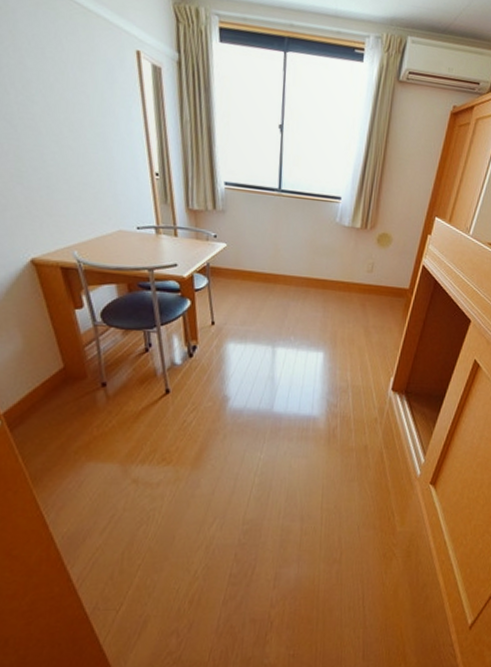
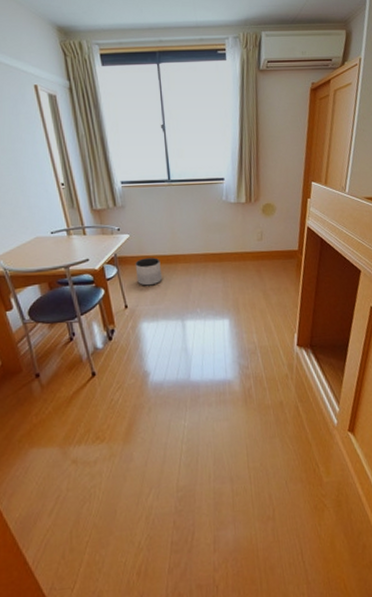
planter: none [228,272,258,304] -> present [135,257,163,286]

